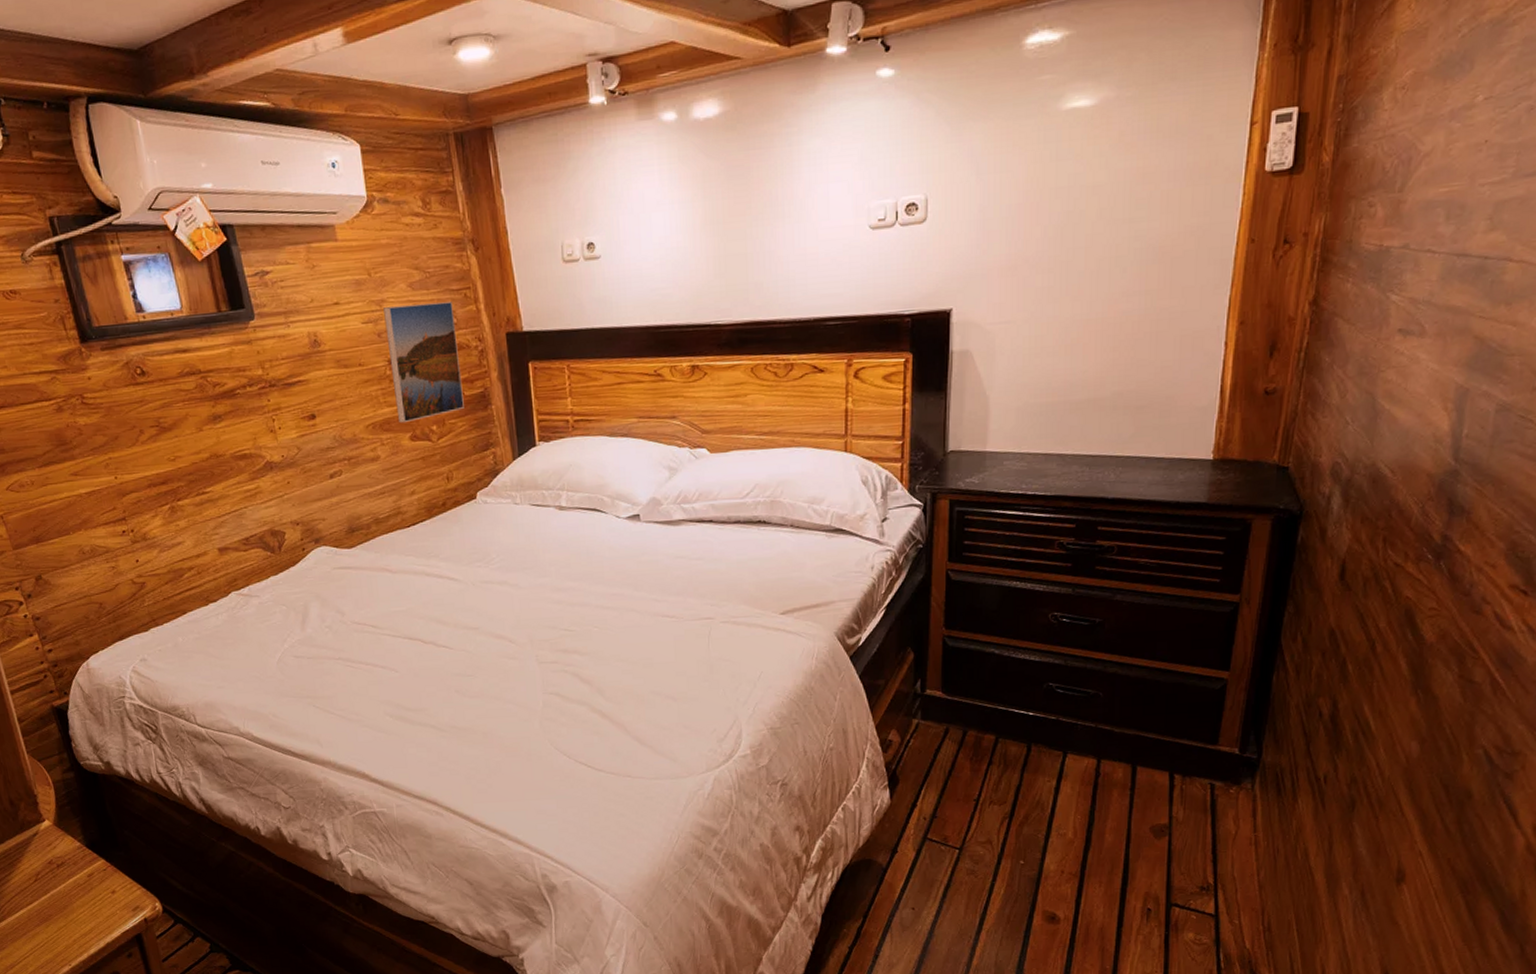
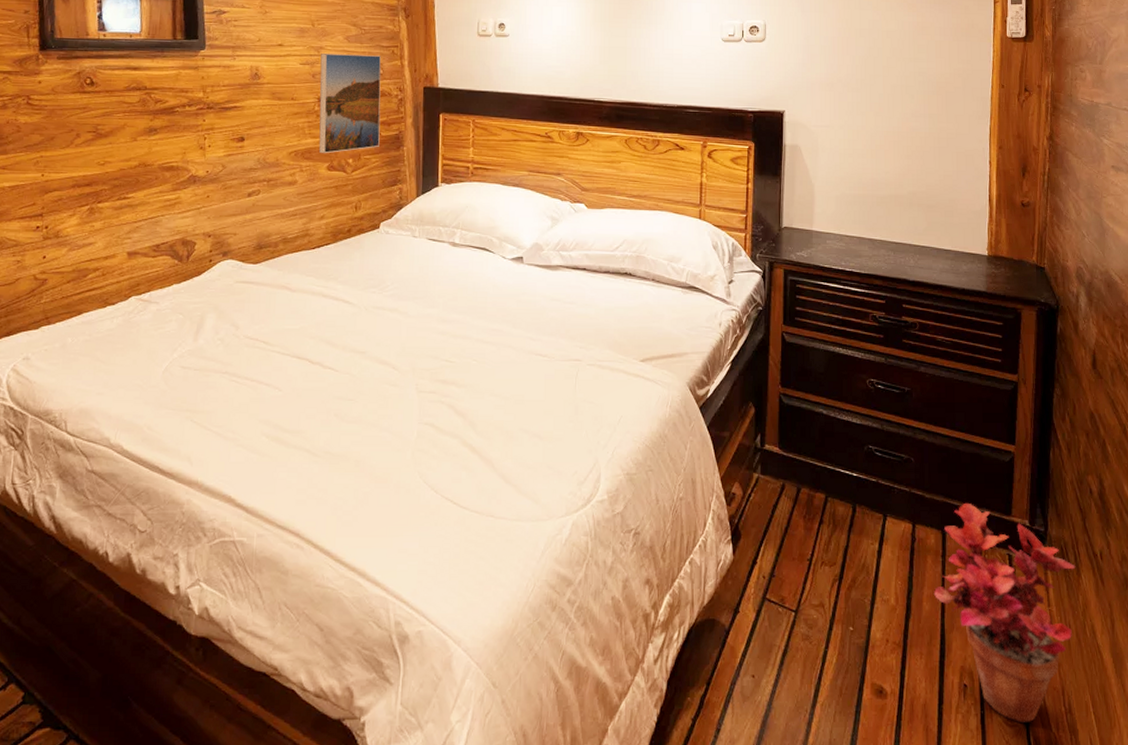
potted plant: none [1118,734,1292,942] -> present [933,502,1076,724]

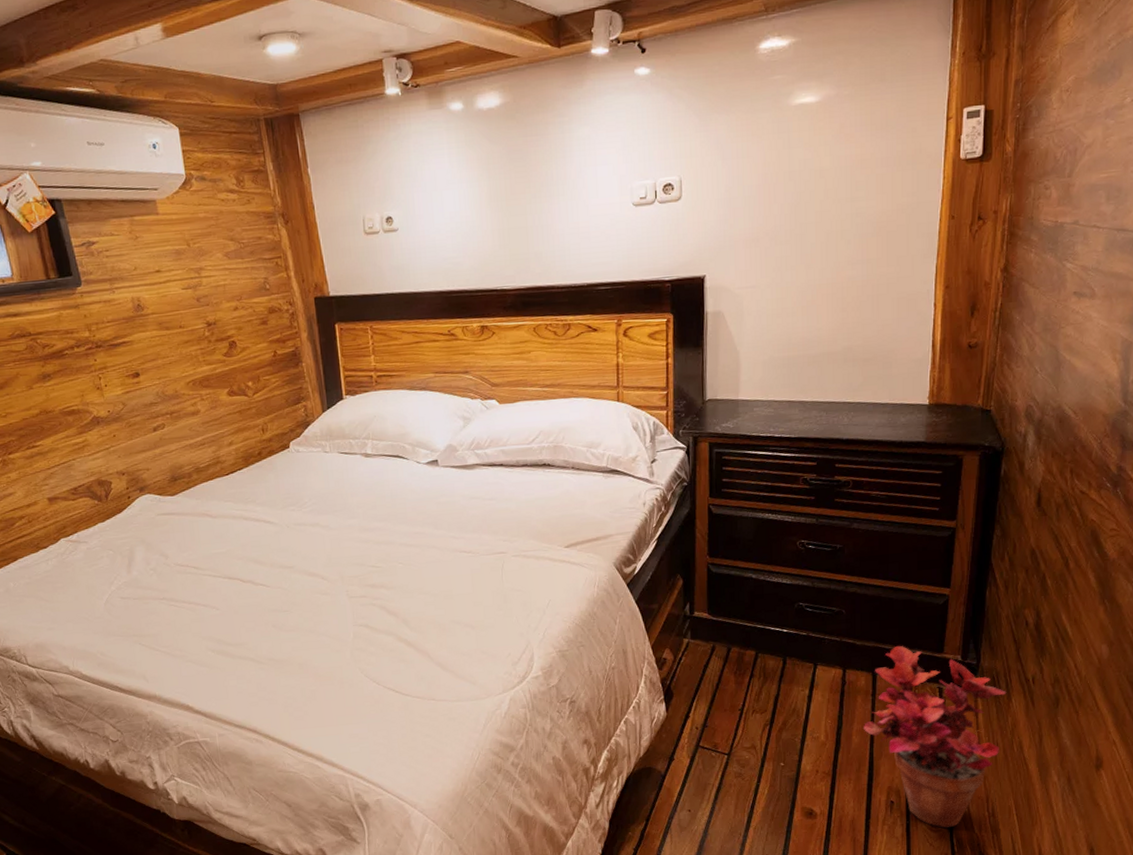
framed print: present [318,54,382,154] -> none [202,269,277,380]

